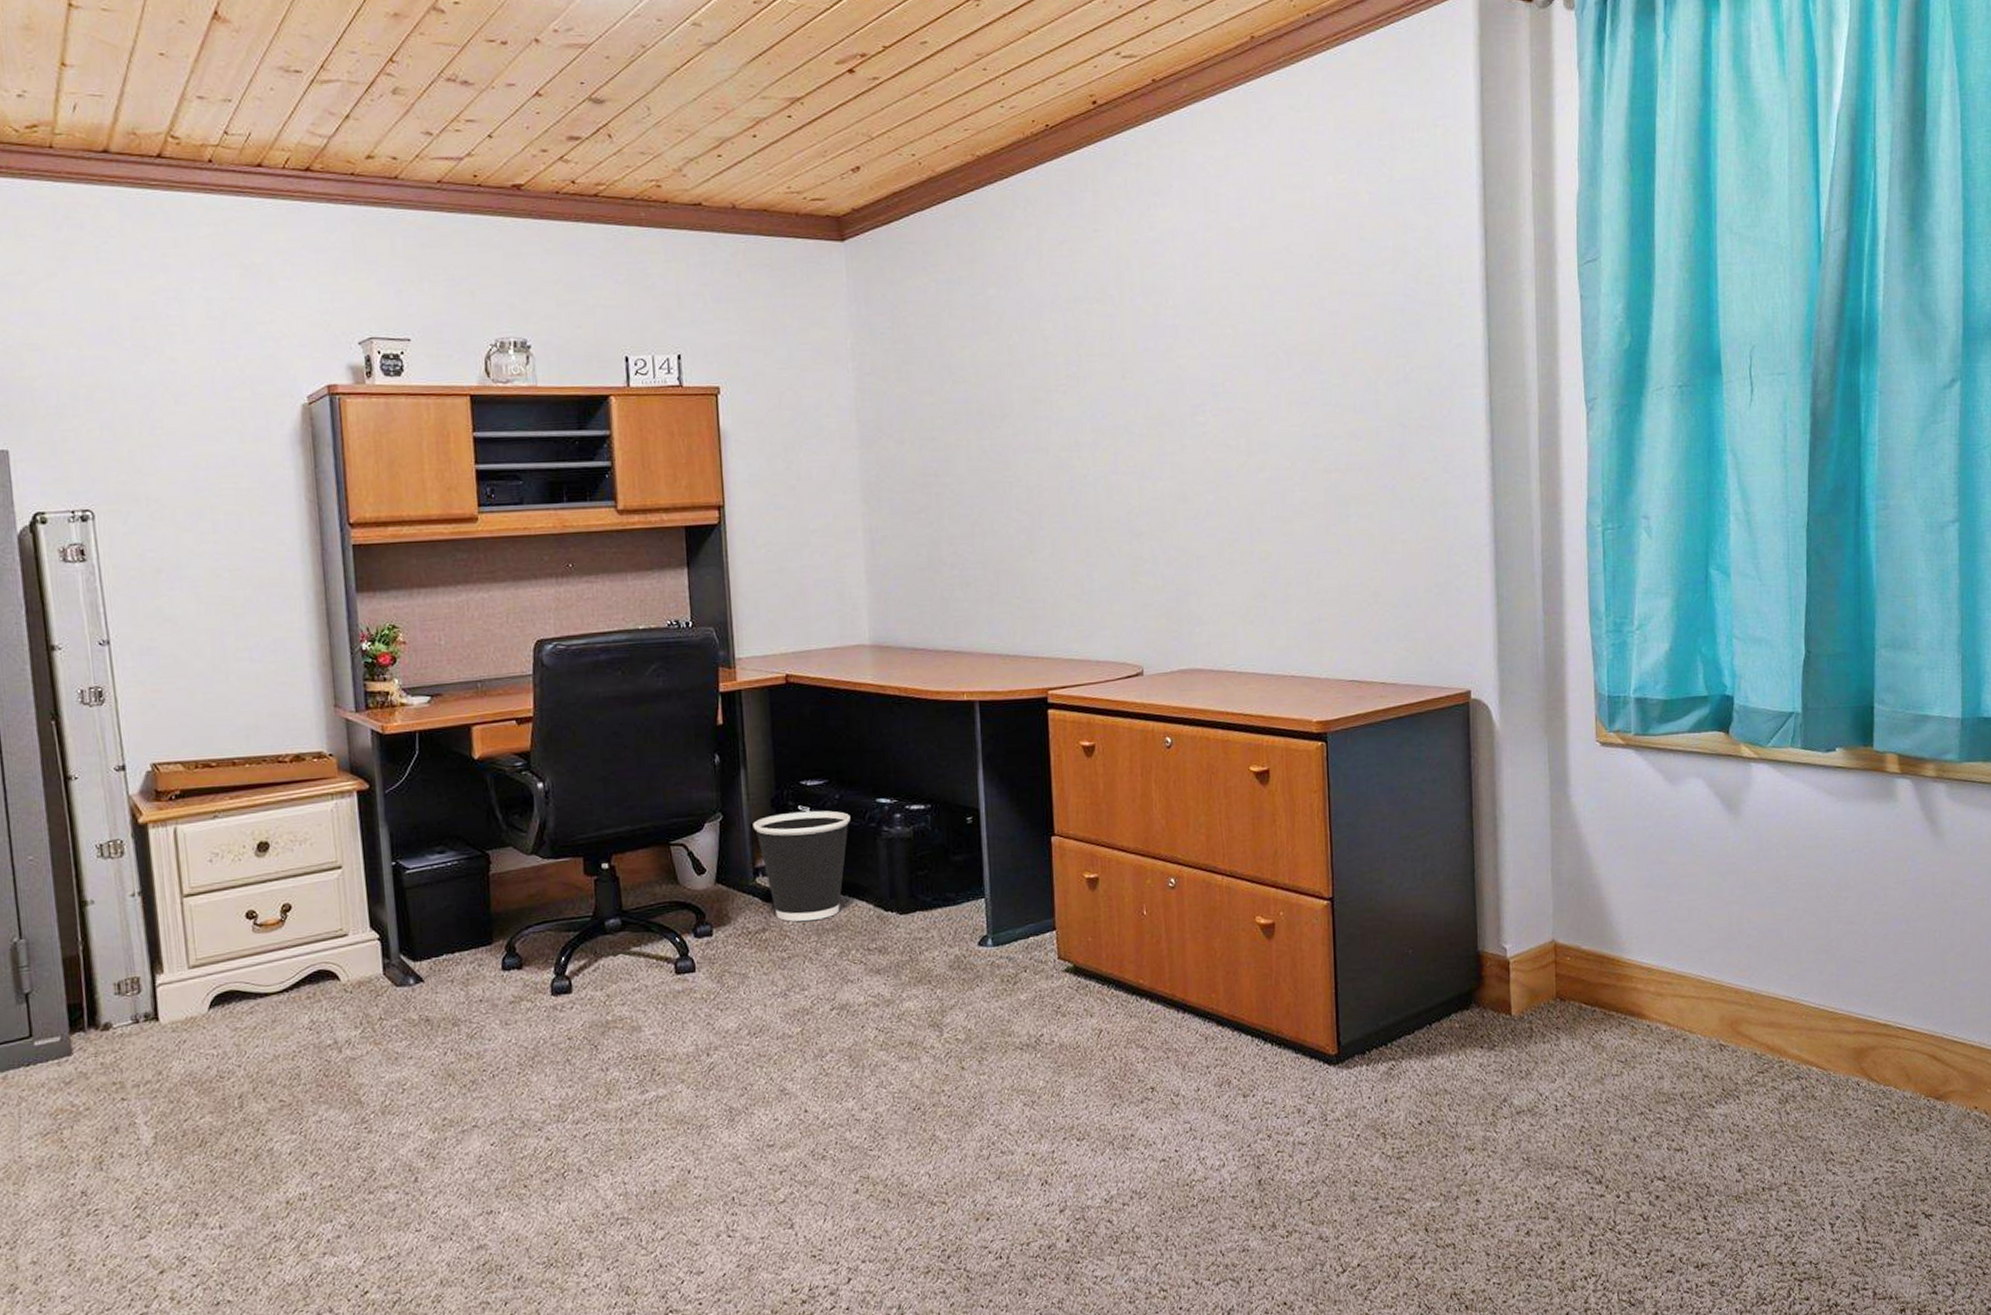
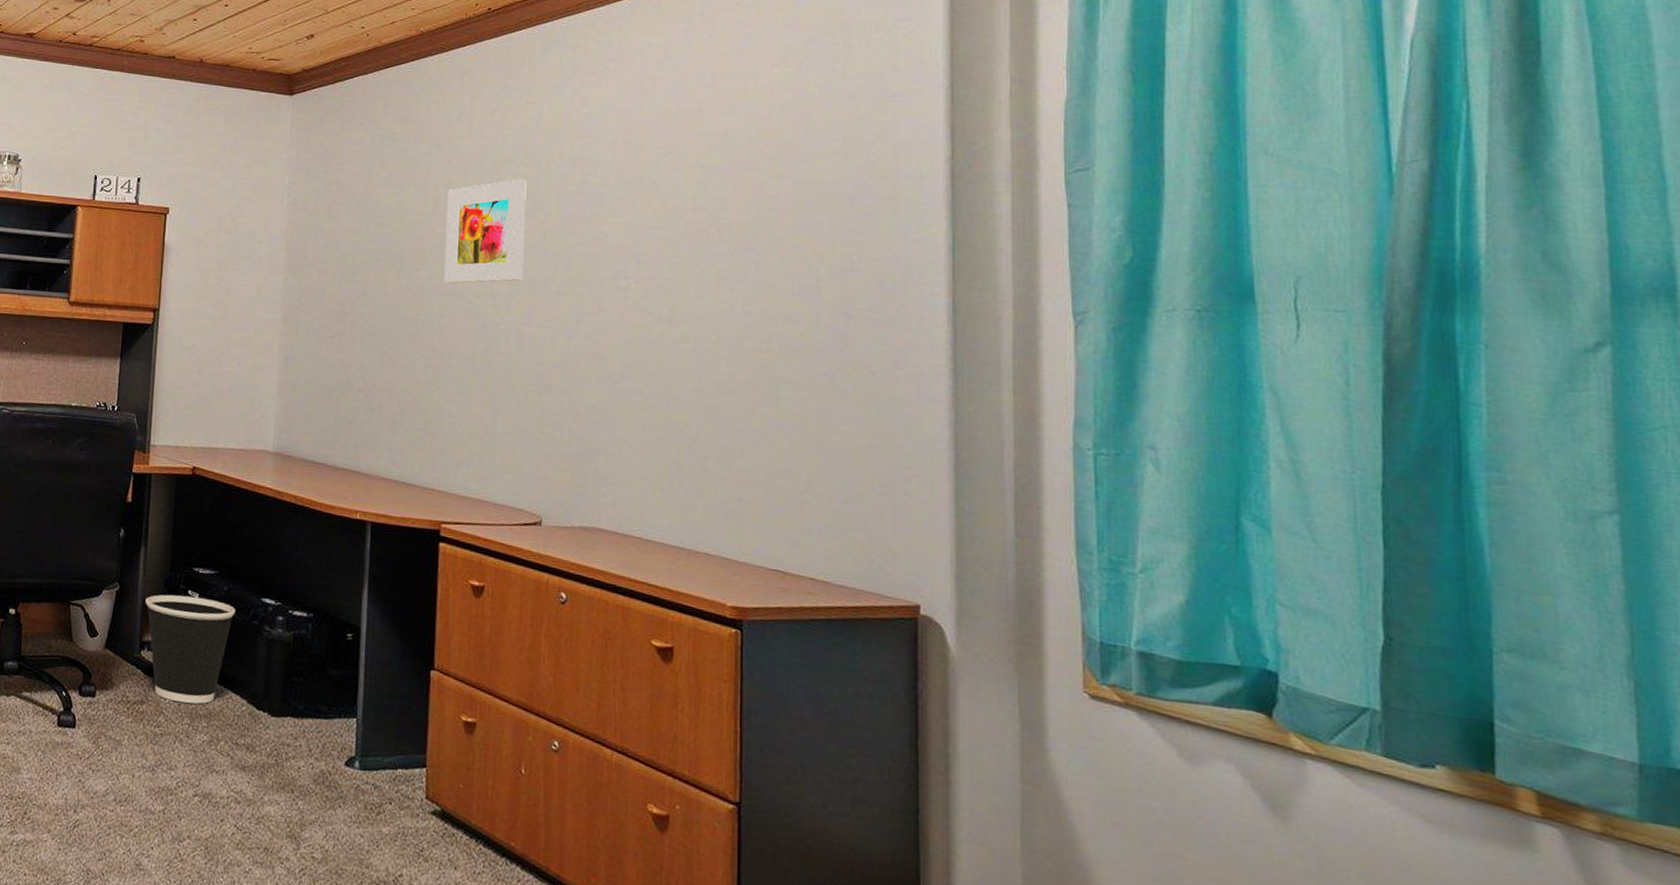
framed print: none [1023,316,1106,439] -> present [444,179,527,284]

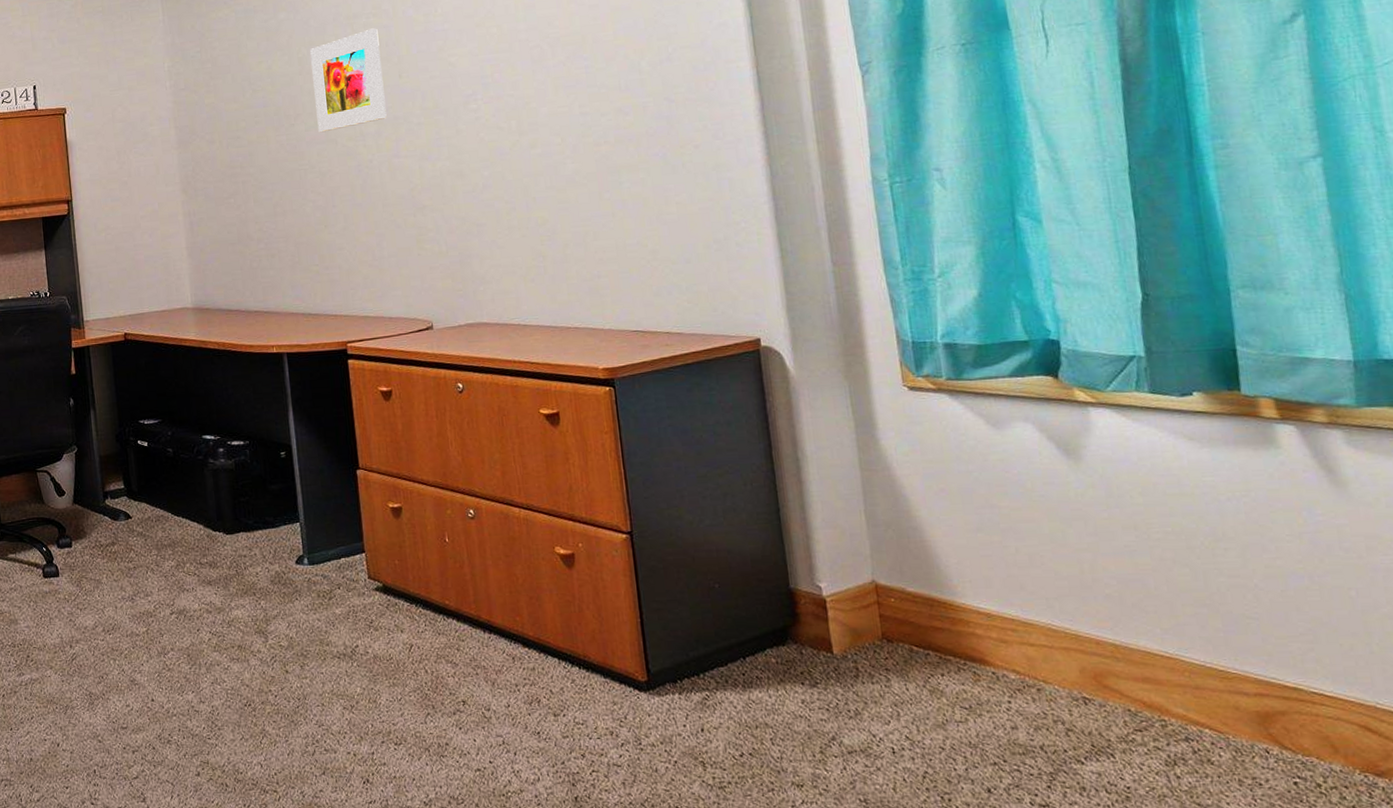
wastebasket: present [145,594,236,704] -> none [101,445,182,538]

